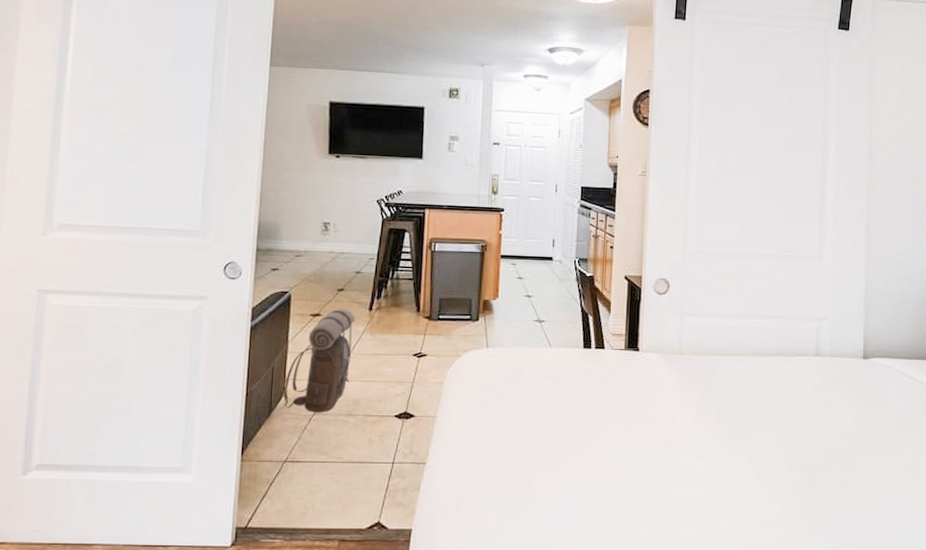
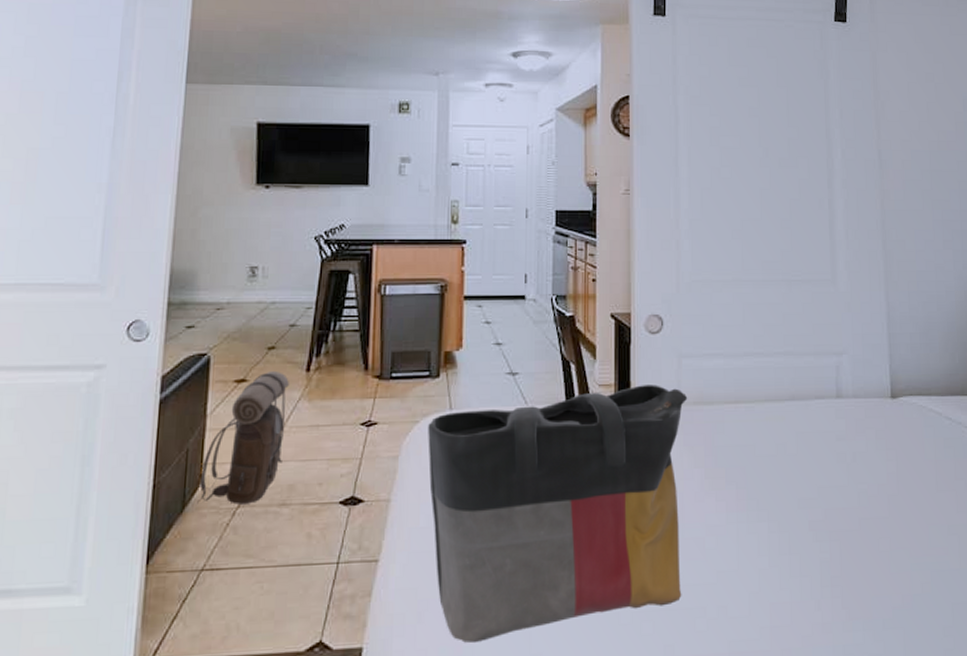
tote bag: none [468,336,687,531] -> present [428,385,688,643]

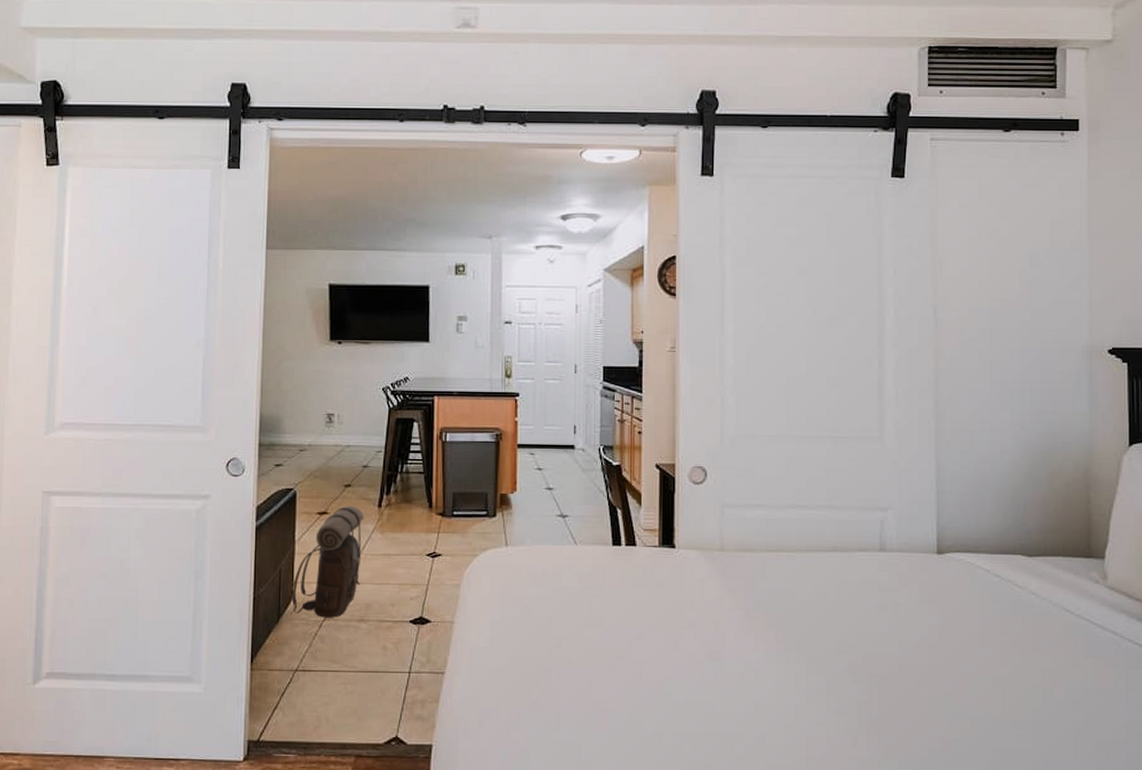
tote bag: present [428,385,688,643] -> none [486,531,730,748]

